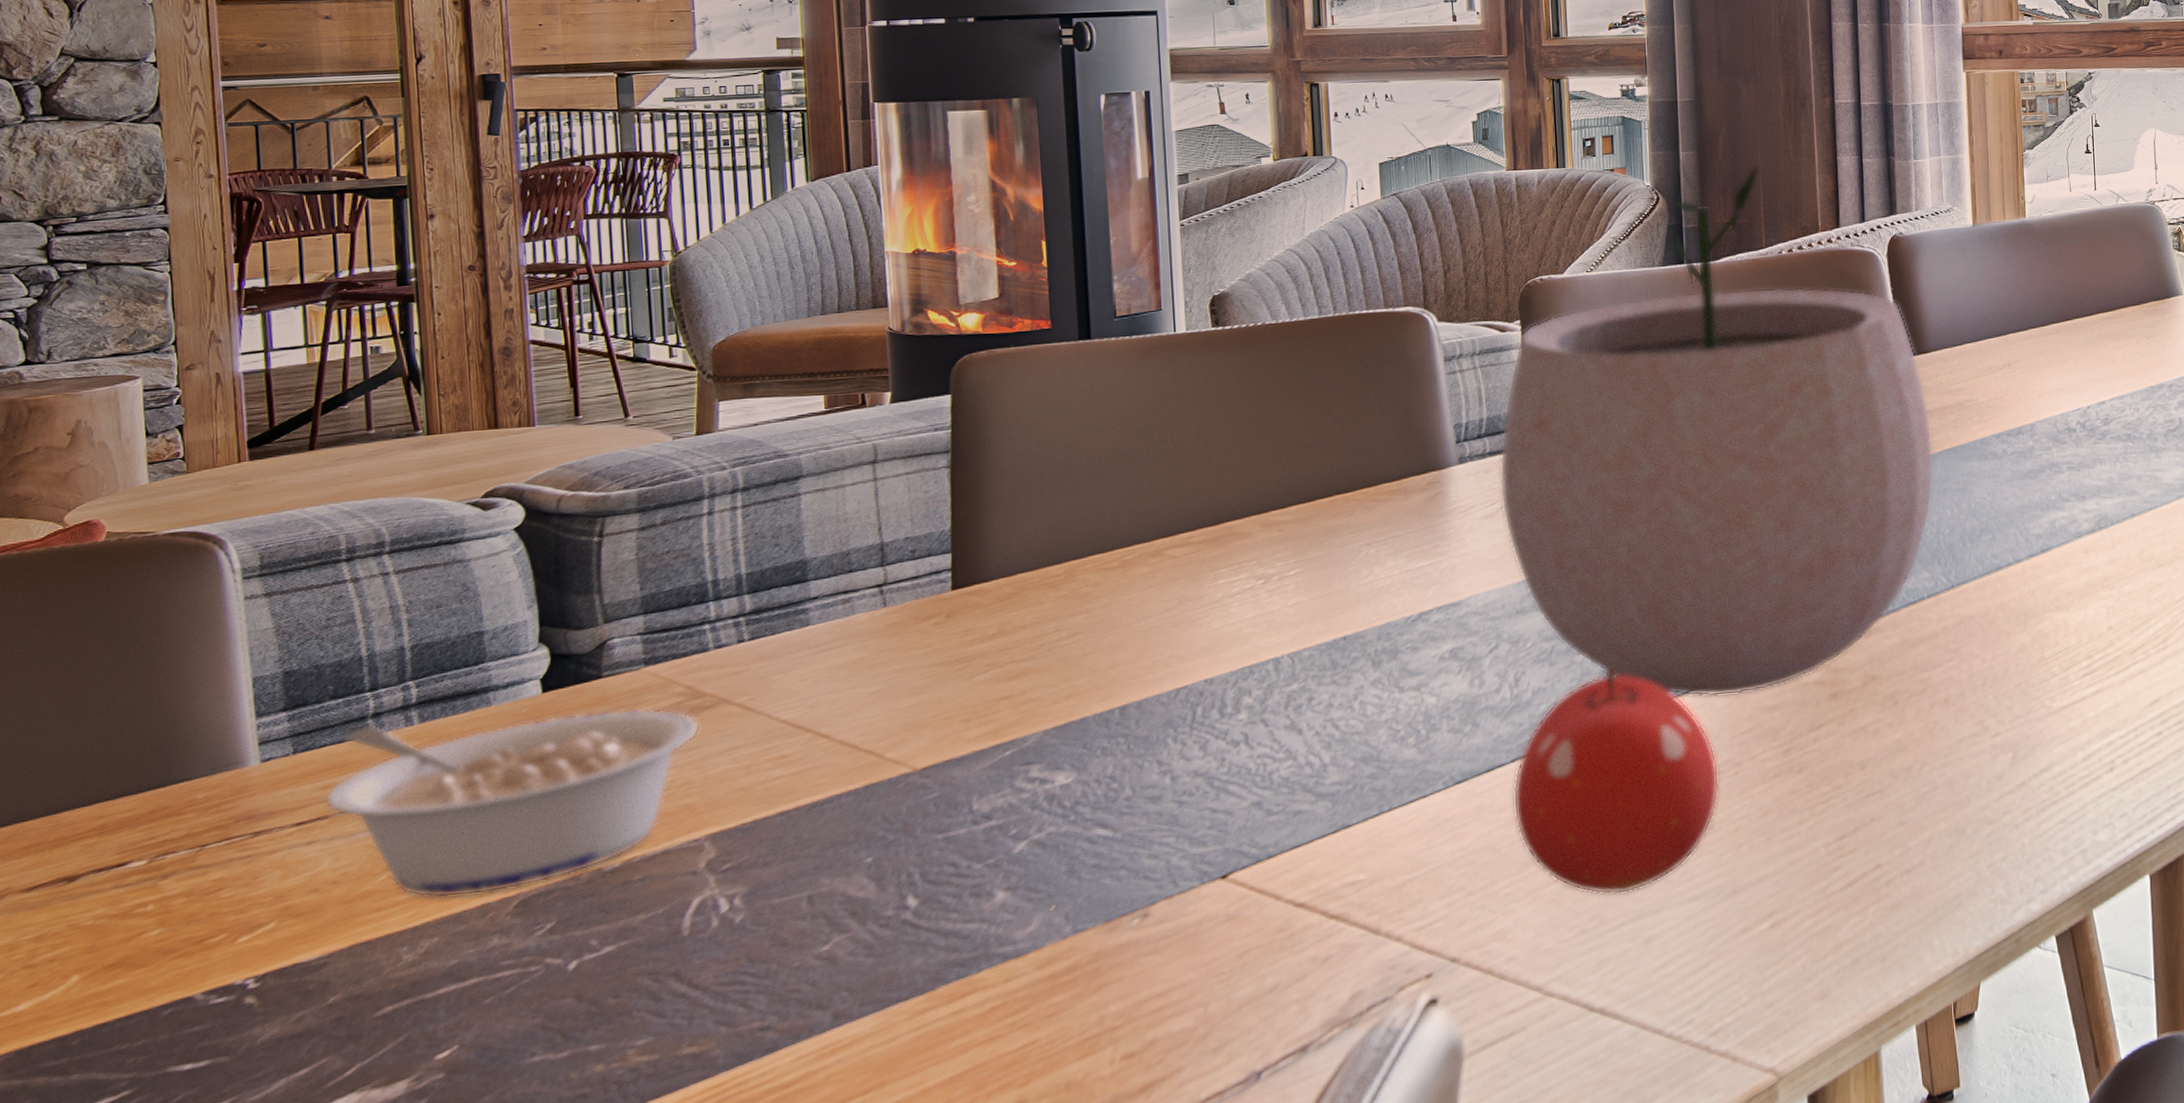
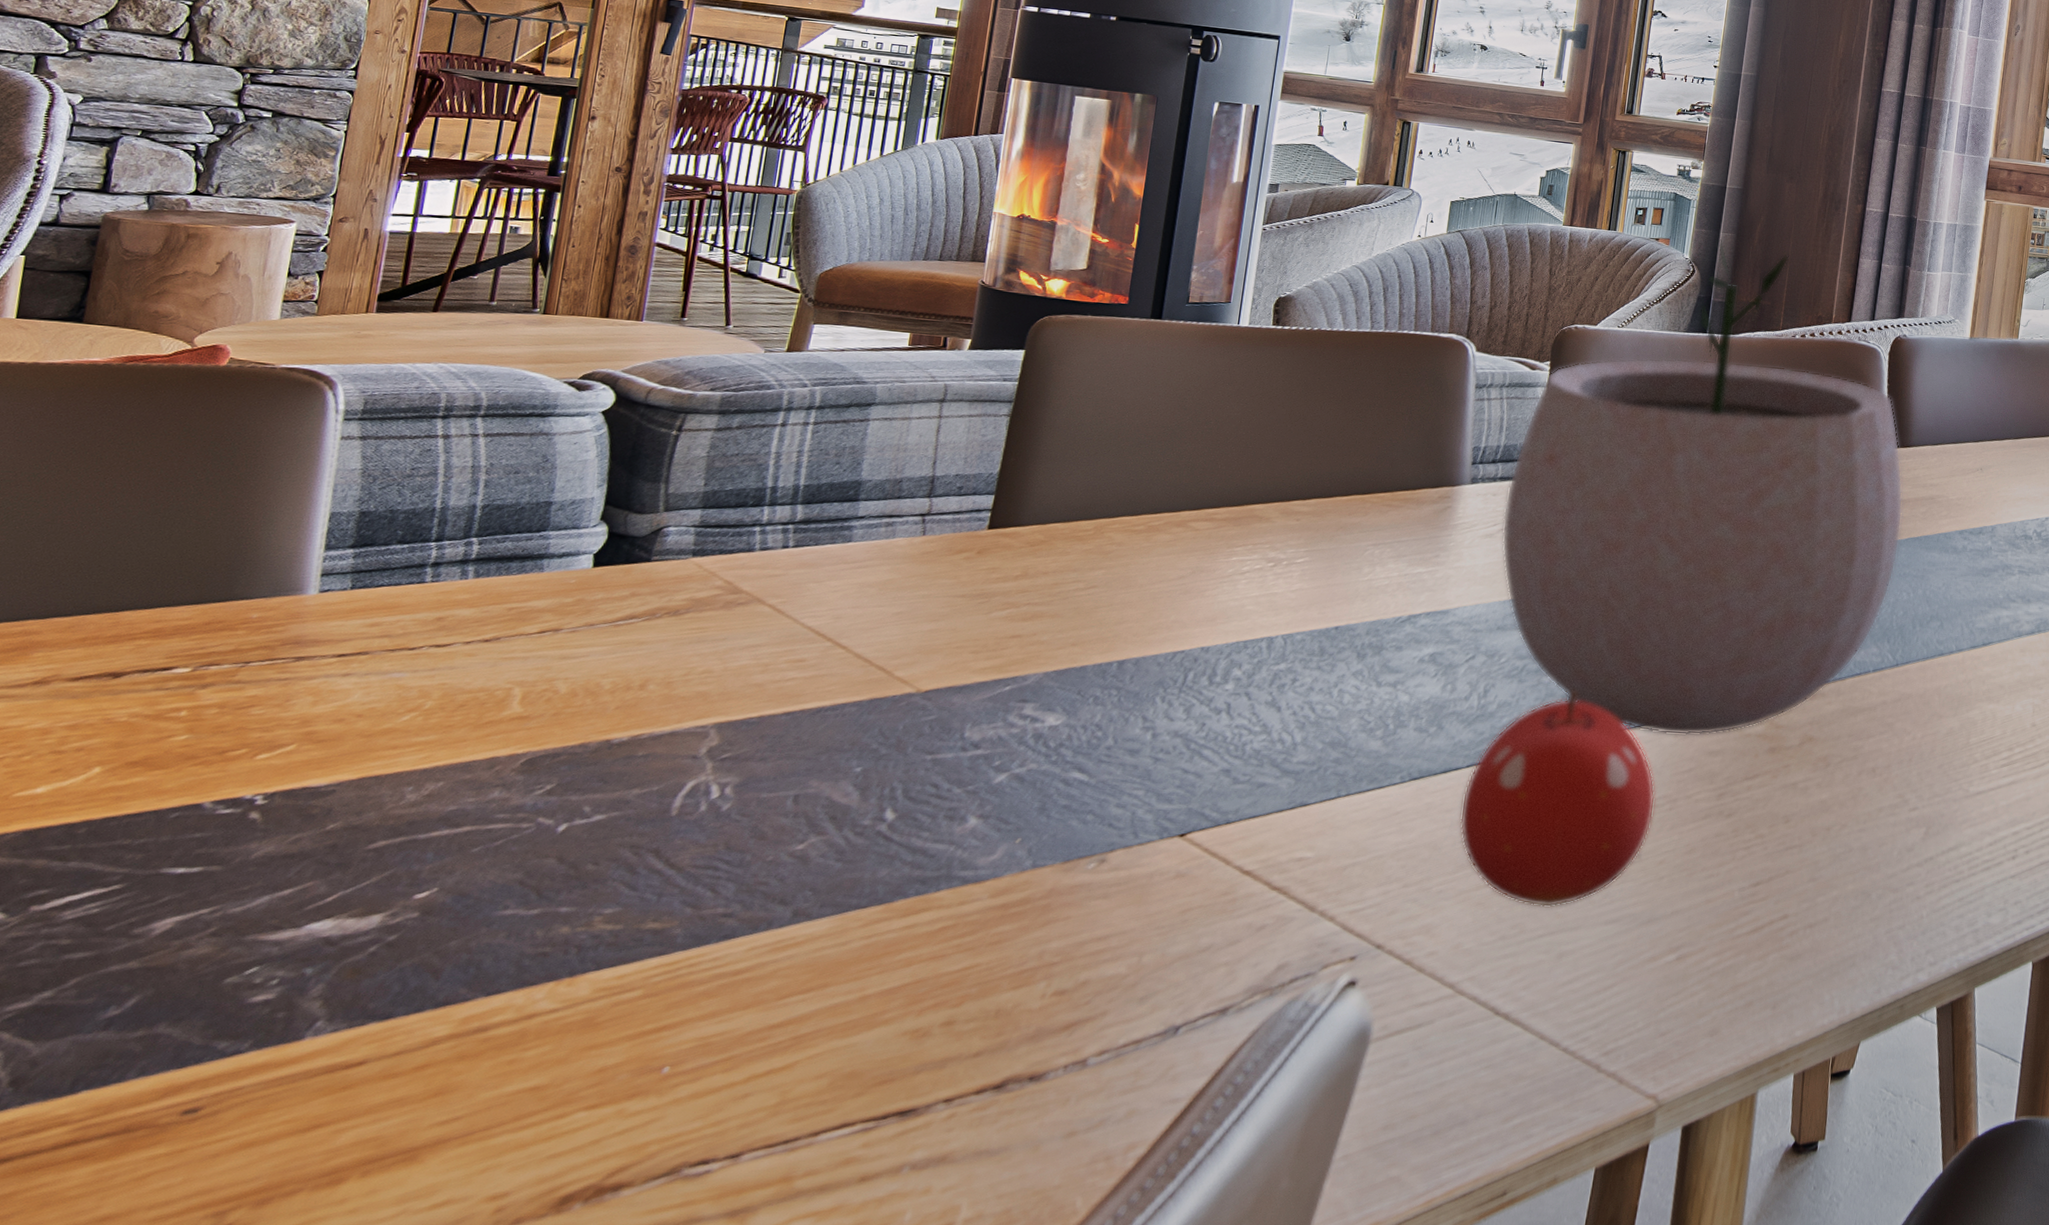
legume: present [324,708,701,898] -> none [368,571,731,748]

